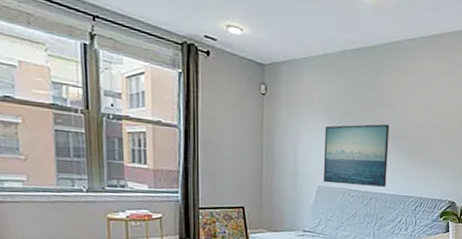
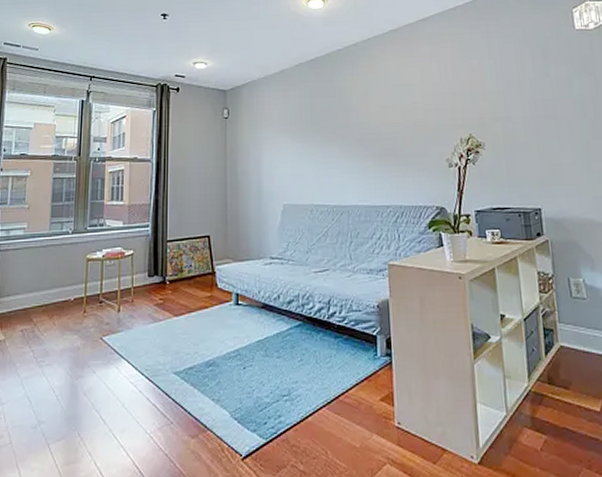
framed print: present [323,124,390,187] -> none [287,128,358,200]

